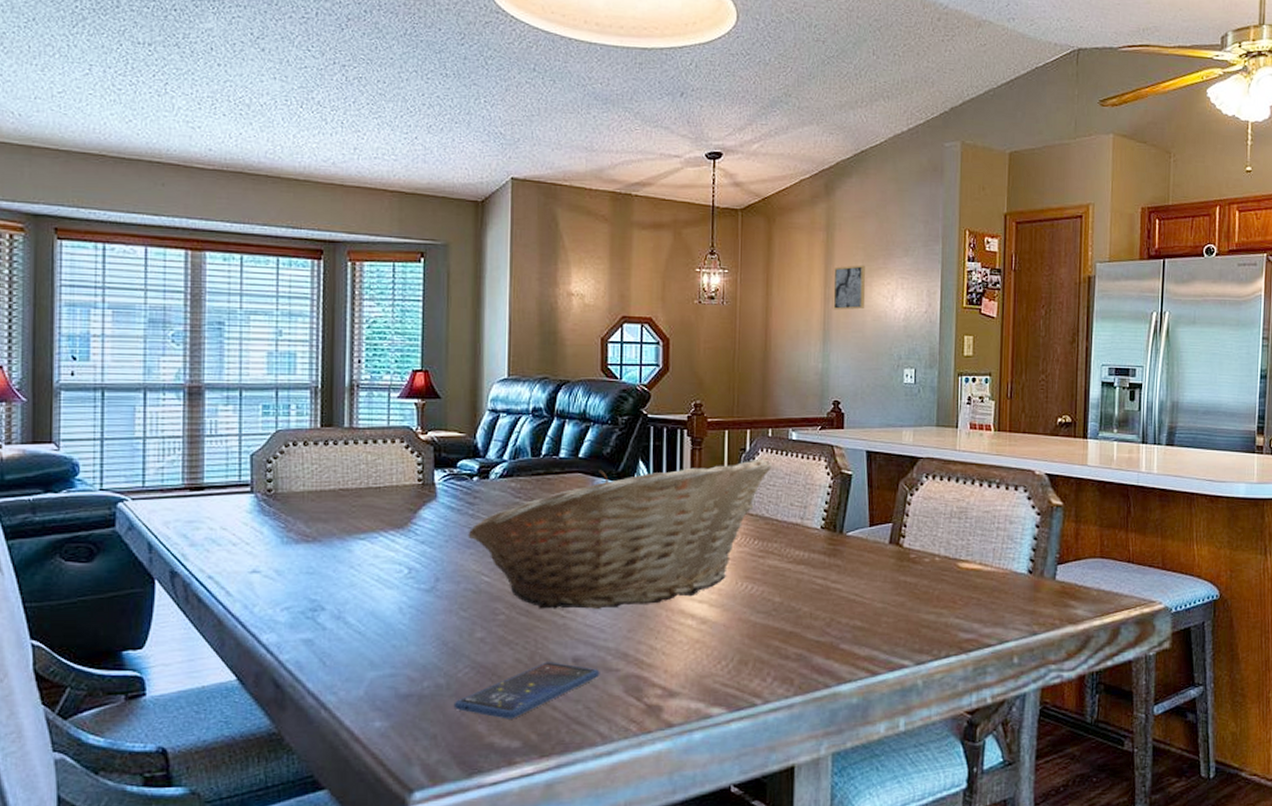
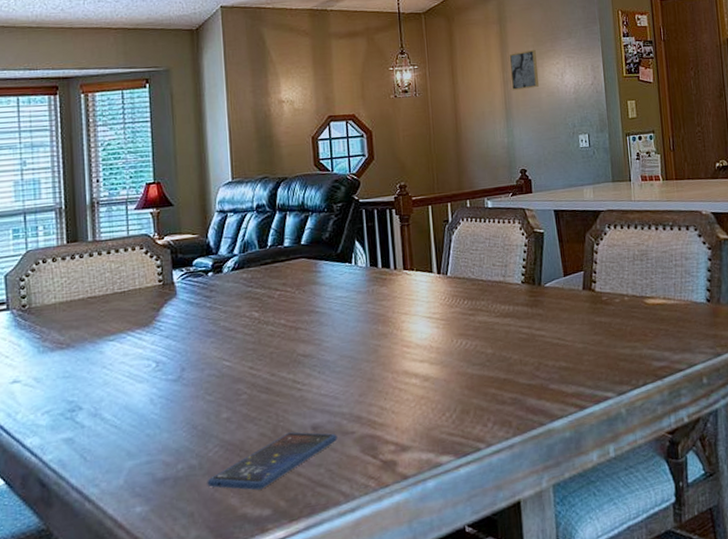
fruit basket: present [468,458,773,609] -> none [207,227,474,386]

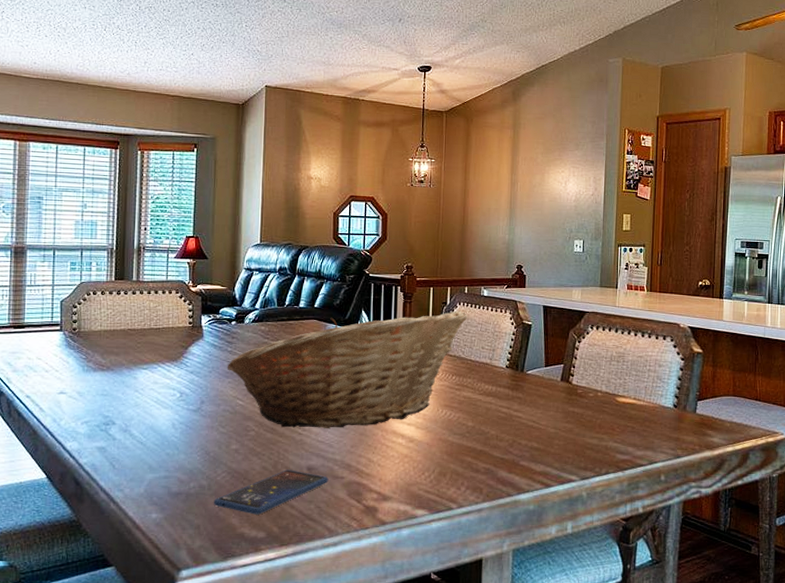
fruit basket: none [207,227,474,386] -> present [227,310,468,428]
wall art: present [509,49,539,91] -> none [518,156,544,193]

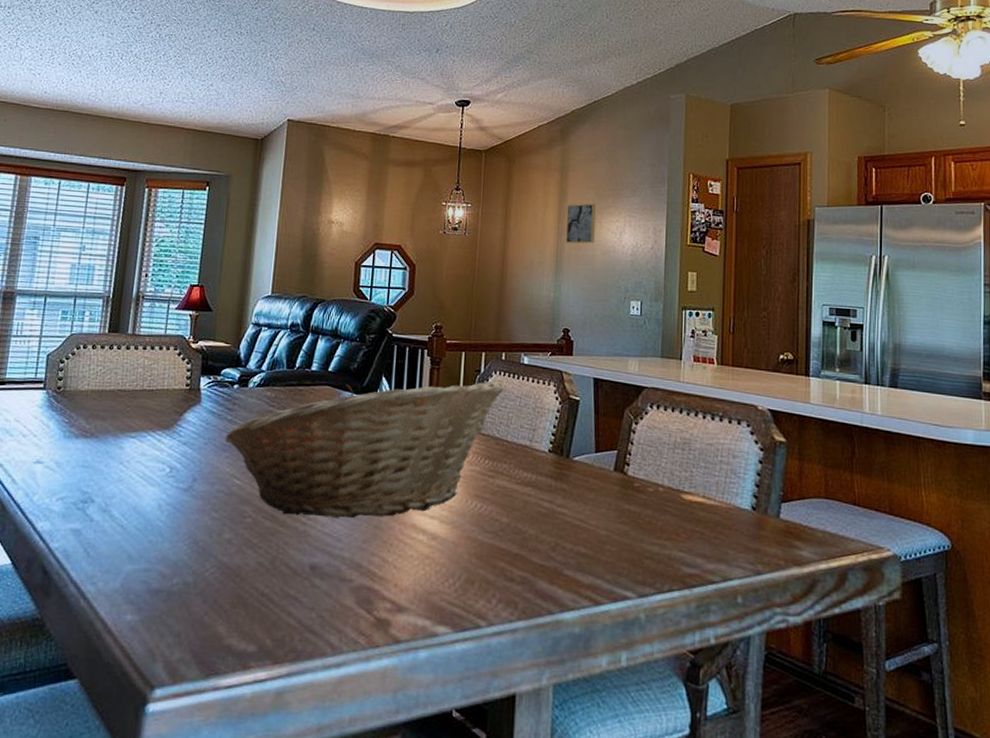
smartphone: present [213,469,329,515] -> none [198,567,335,623]
wall art: none [518,156,544,193] -> present [565,203,596,244]

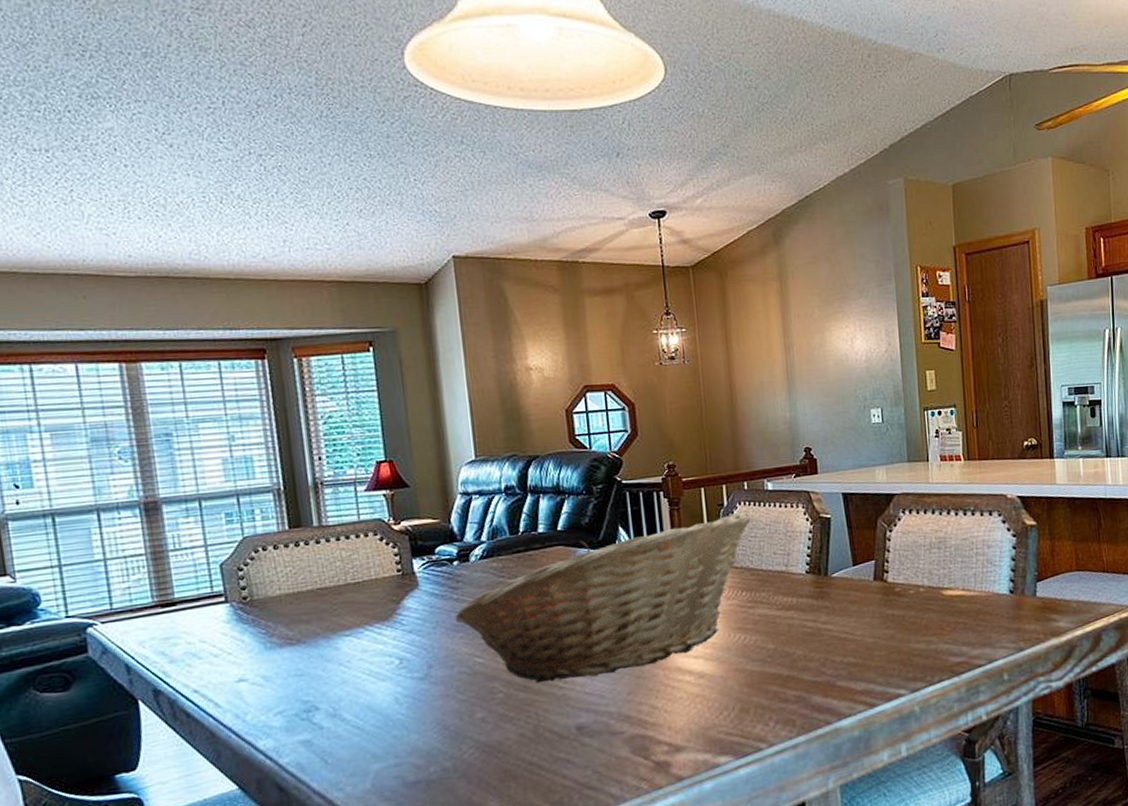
wall art: present [565,203,596,244] -> none [791,310,825,358]

